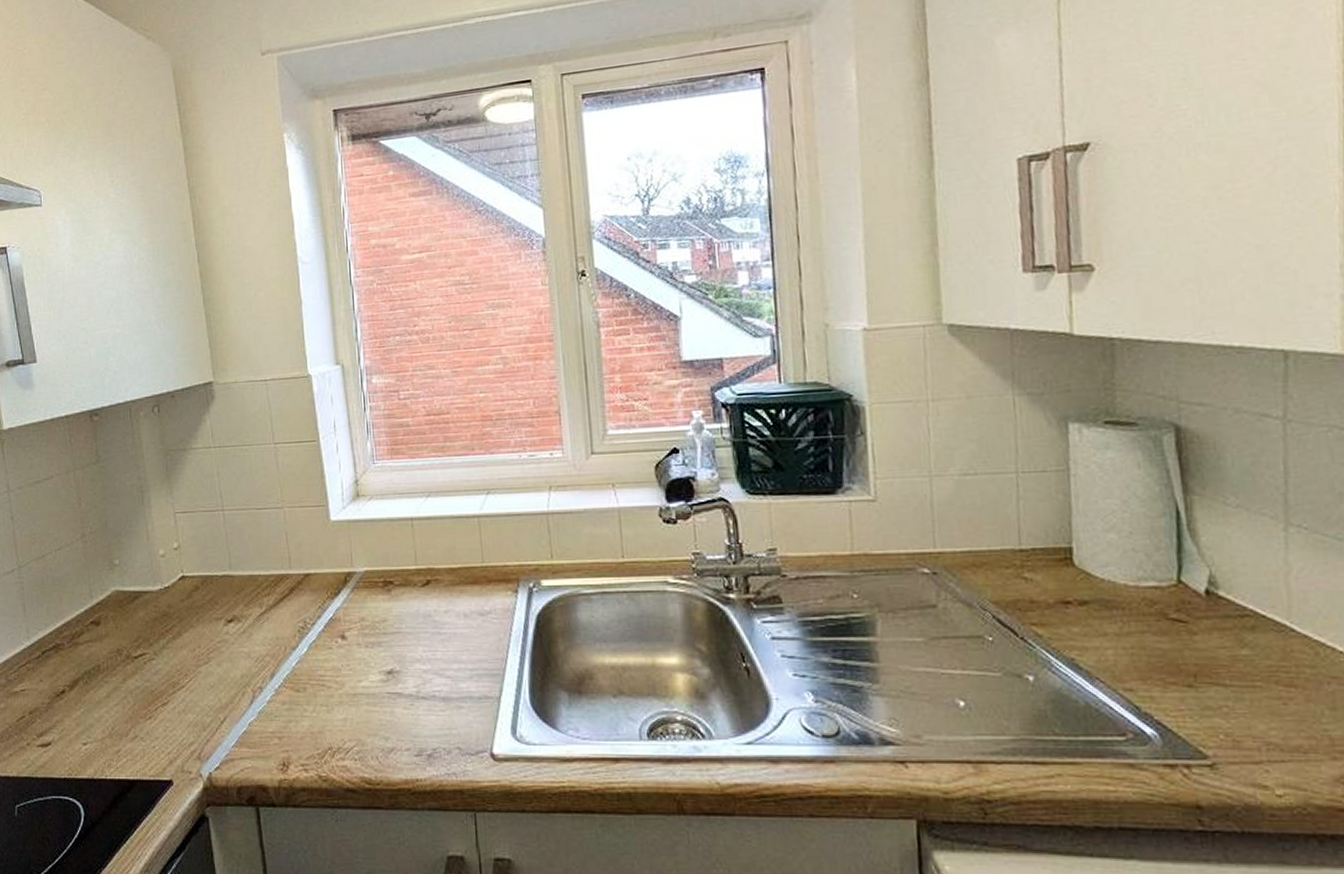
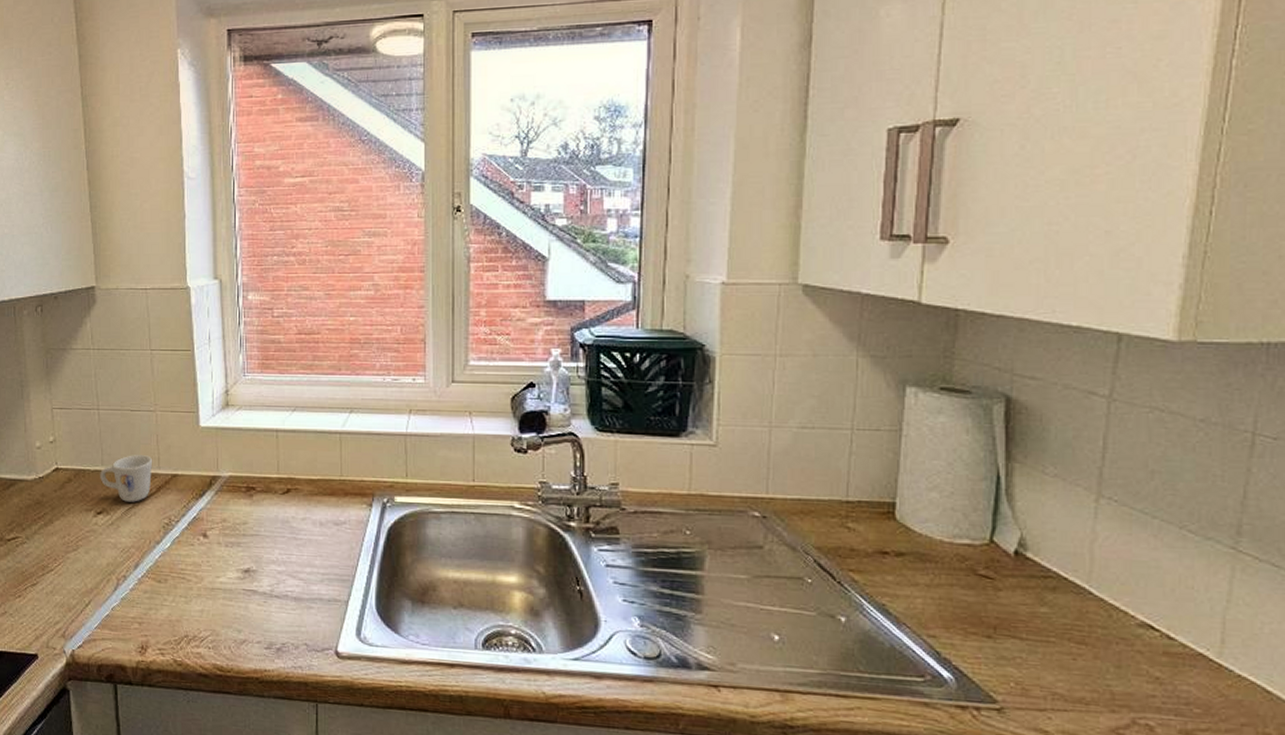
mug: none [228,555,284,607] -> present [100,455,153,502]

